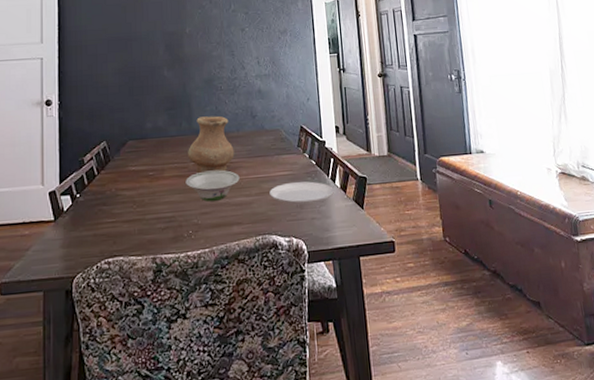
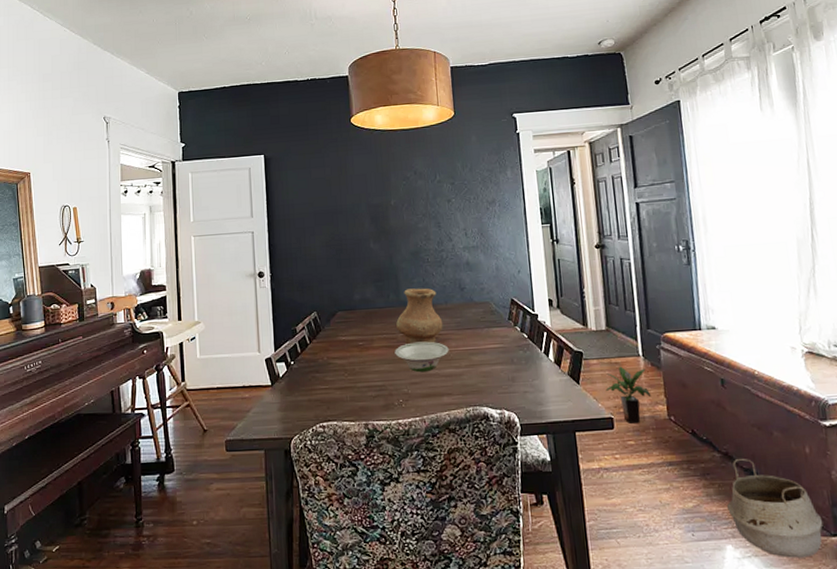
plate: present [269,181,334,205] -> none [480,354,547,378]
potted plant: none [387,190,429,246] -> present [605,366,652,423]
woven basket: none [495,275,578,370] -> present [726,458,823,558]

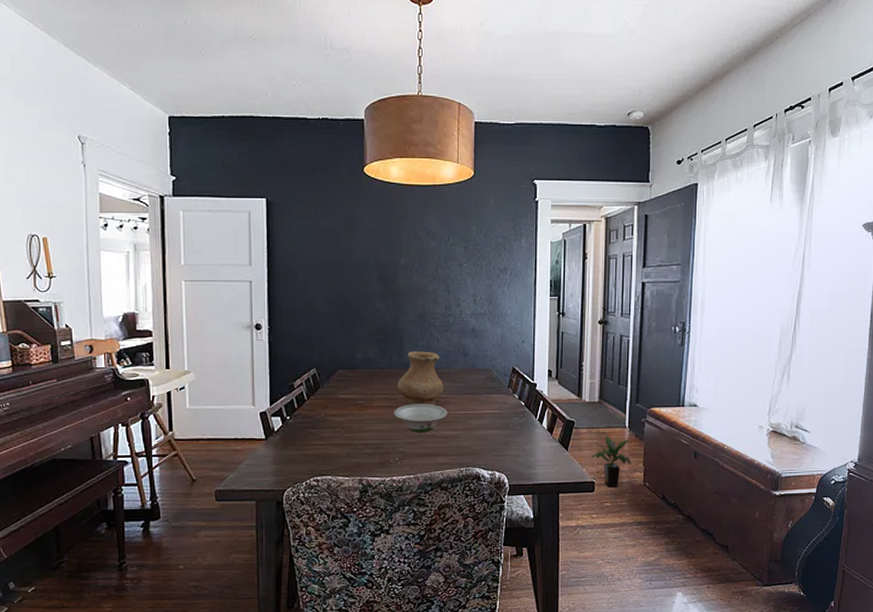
woven basket: present [726,458,823,558] -> none [682,520,759,603]

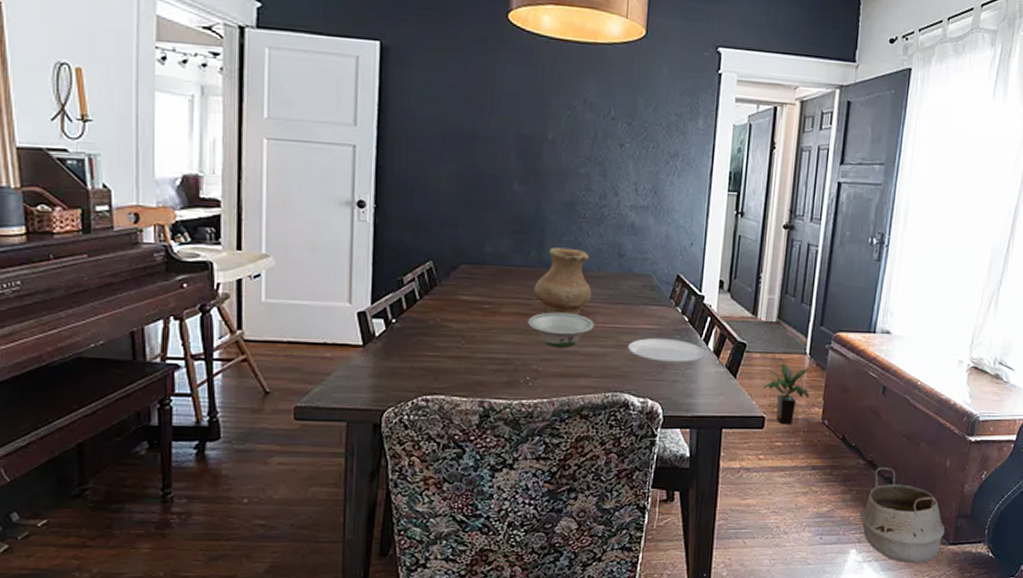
plate: none [476,420,540,442] -> present [628,337,705,365]
woven basket: none [682,520,759,603] -> present [859,466,945,564]

